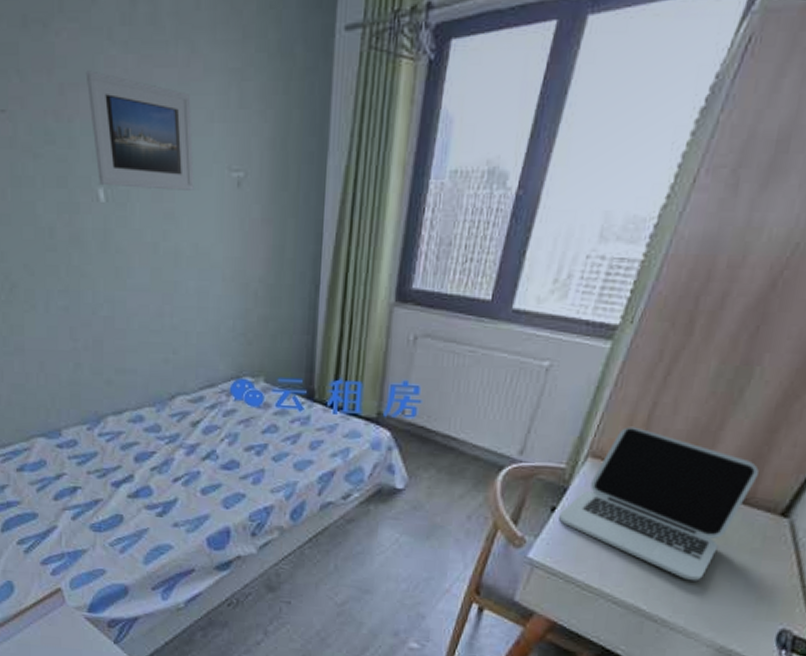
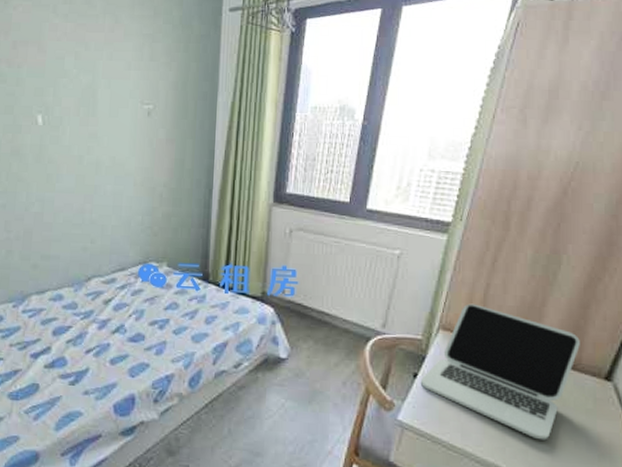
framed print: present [85,70,194,190] -> none [34,33,114,118]

